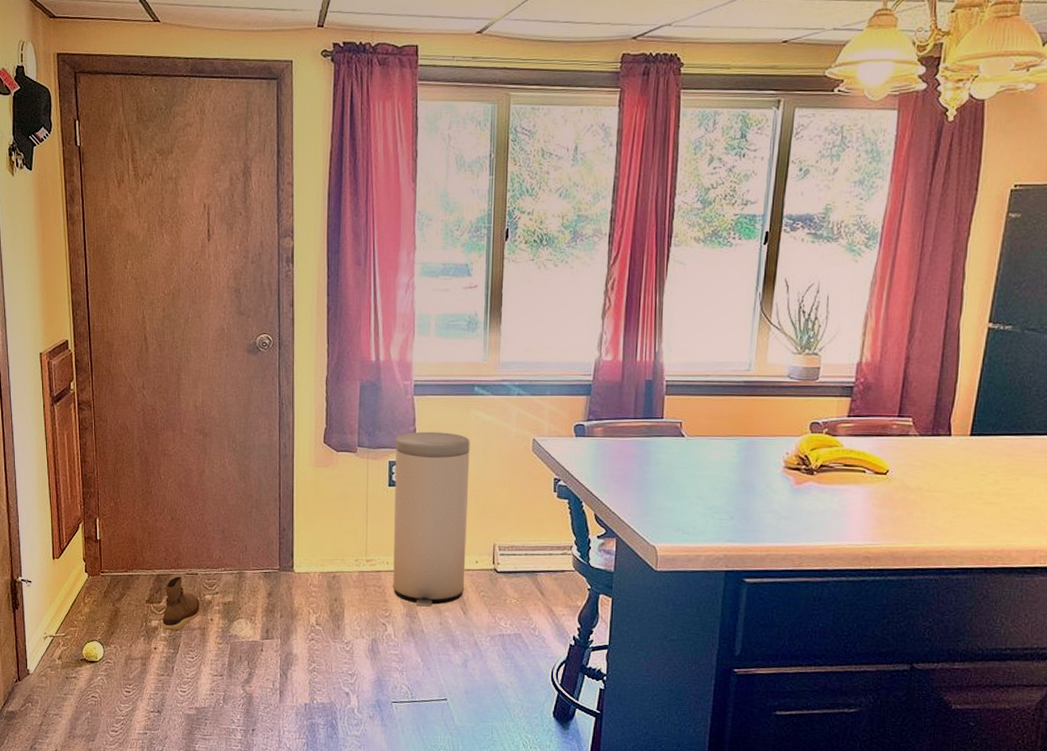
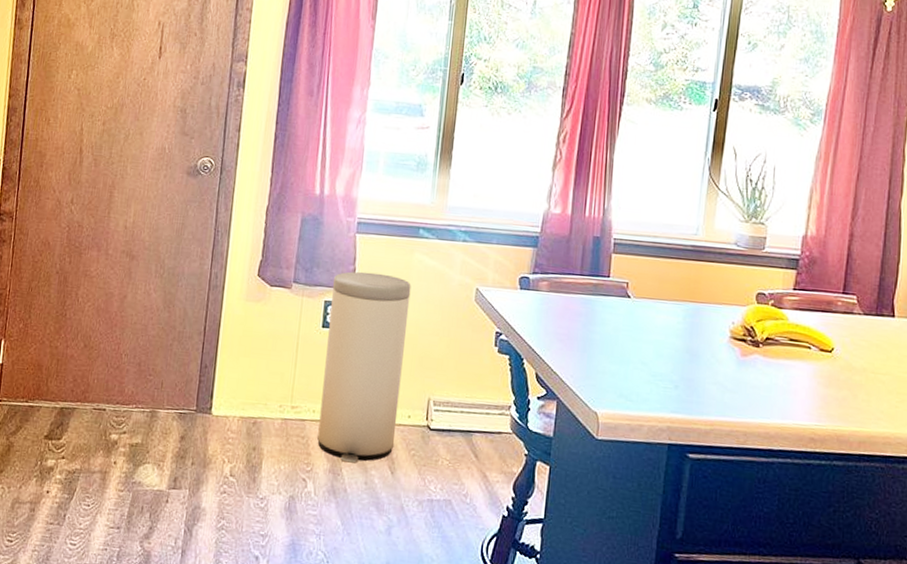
boot: present [161,576,200,630] -> none [58,411,105,473]

